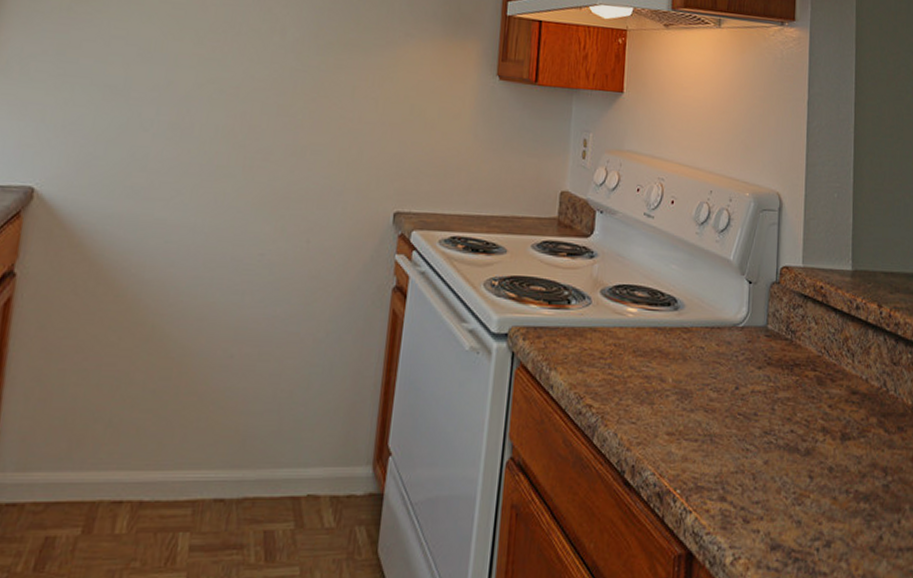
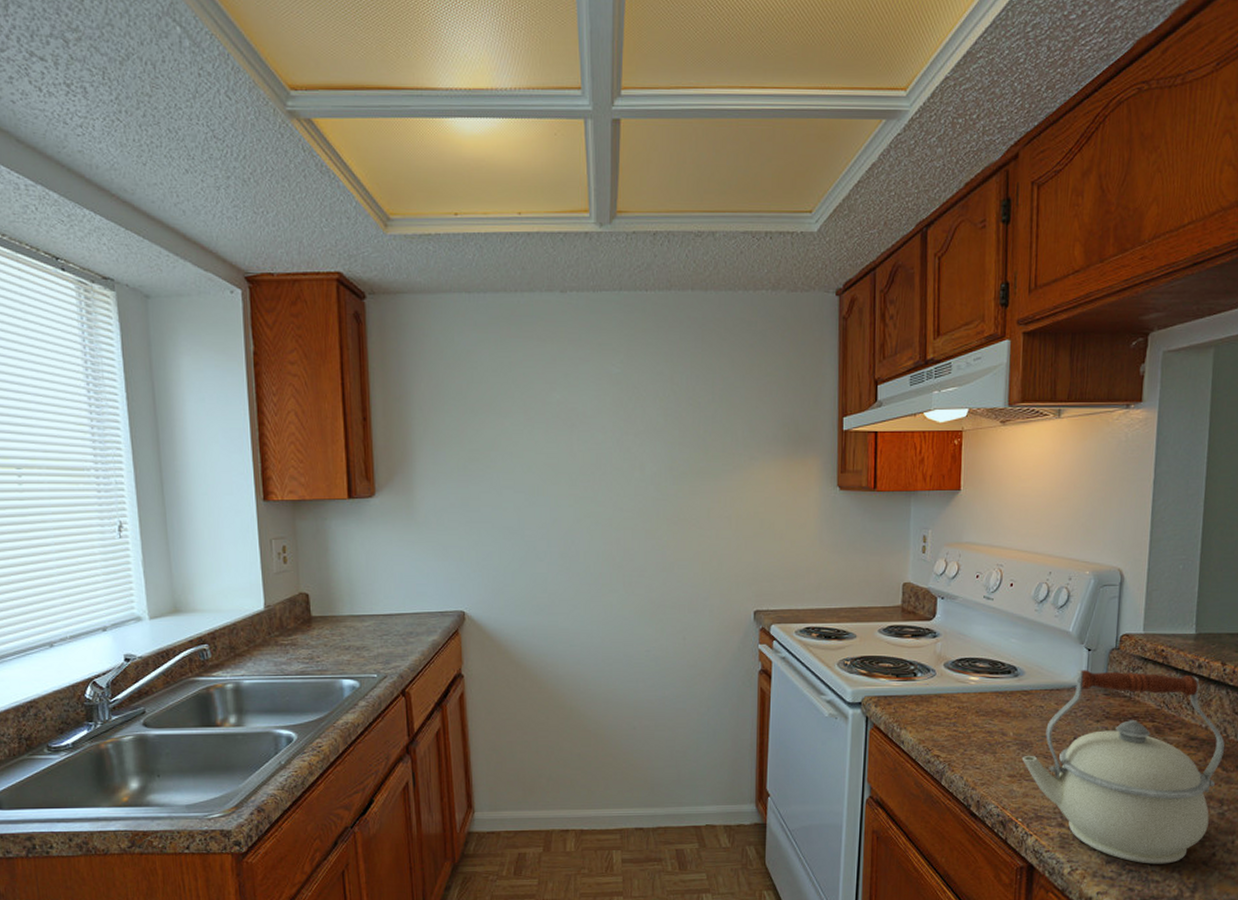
kettle: none [681,305,885,551] -> present [1021,670,1225,864]

